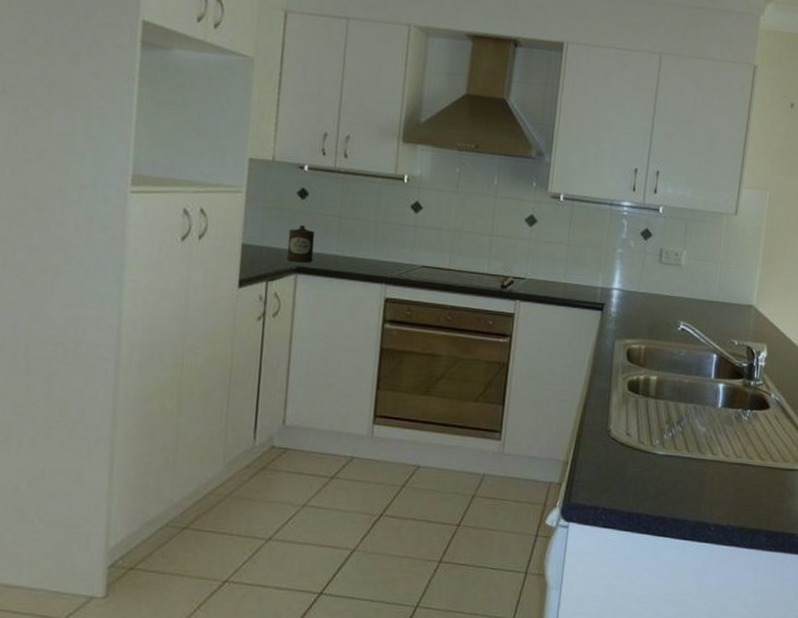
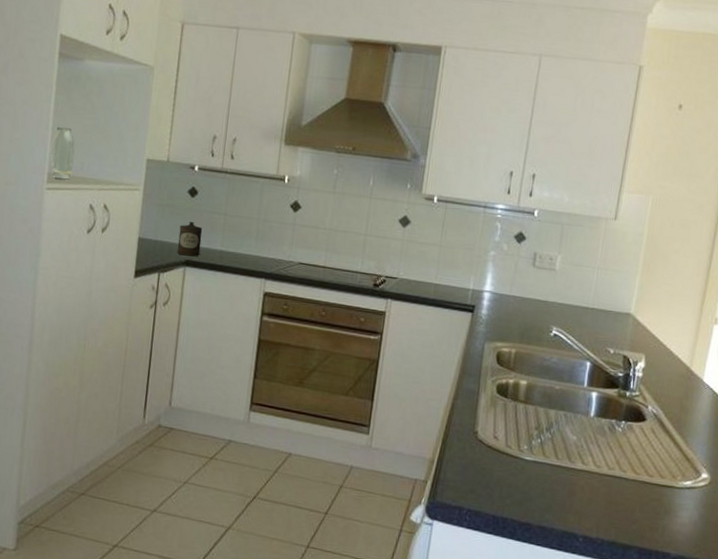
vase: none [134,123,164,182] -> present [50,127,75,180]

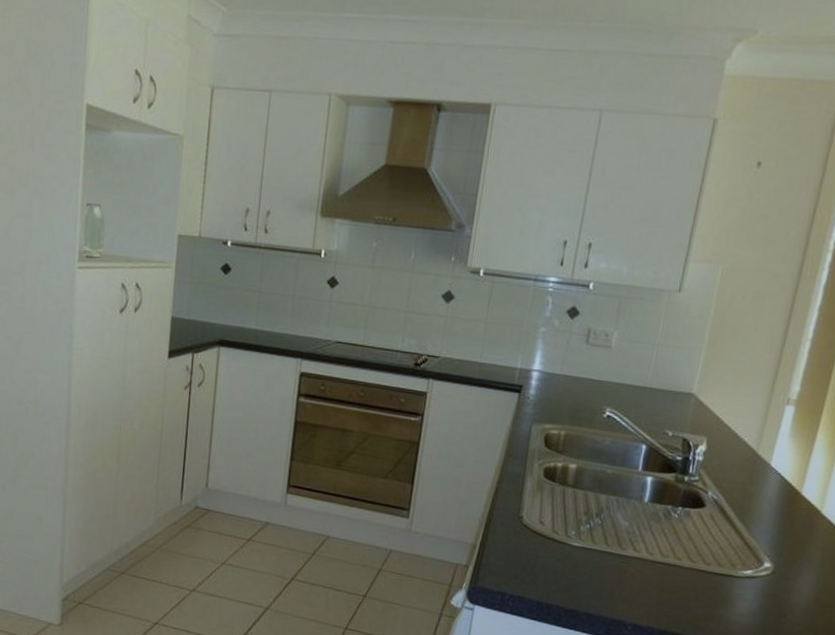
canister: present [177,221,203,257] -> none [210,299,237,336]

